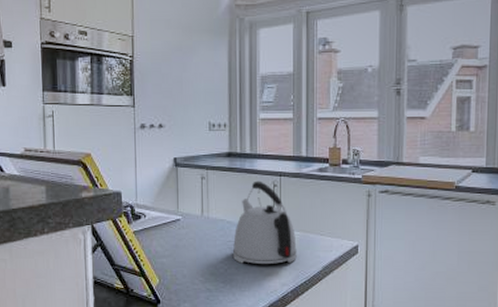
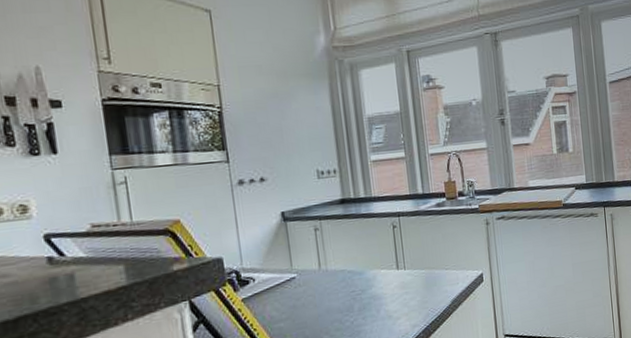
kettle: present [232,181,297,264] -> none [357,224,425,313]

